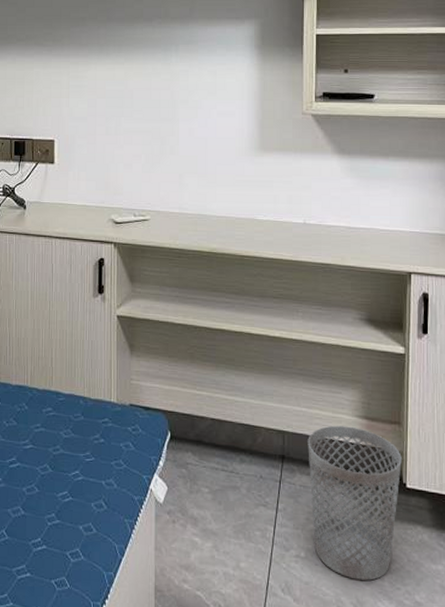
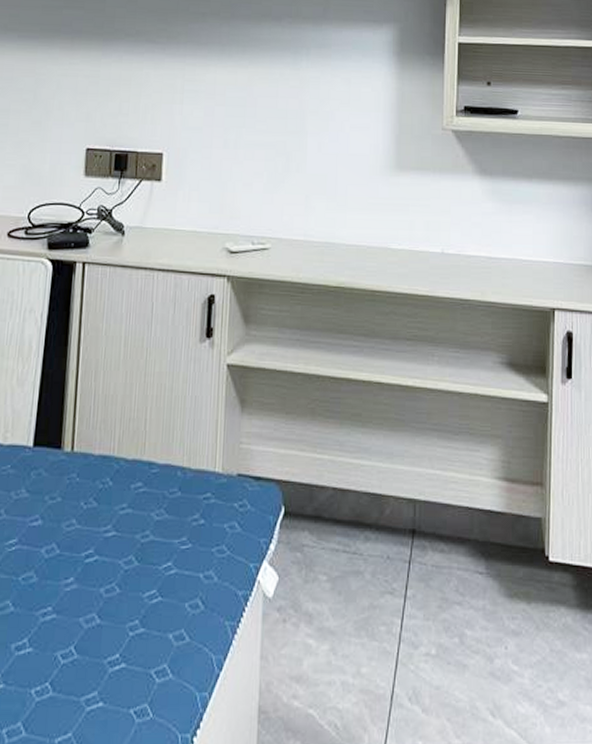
wastebasket: present [308,425,402,581] -> none [441,490,544,679]

